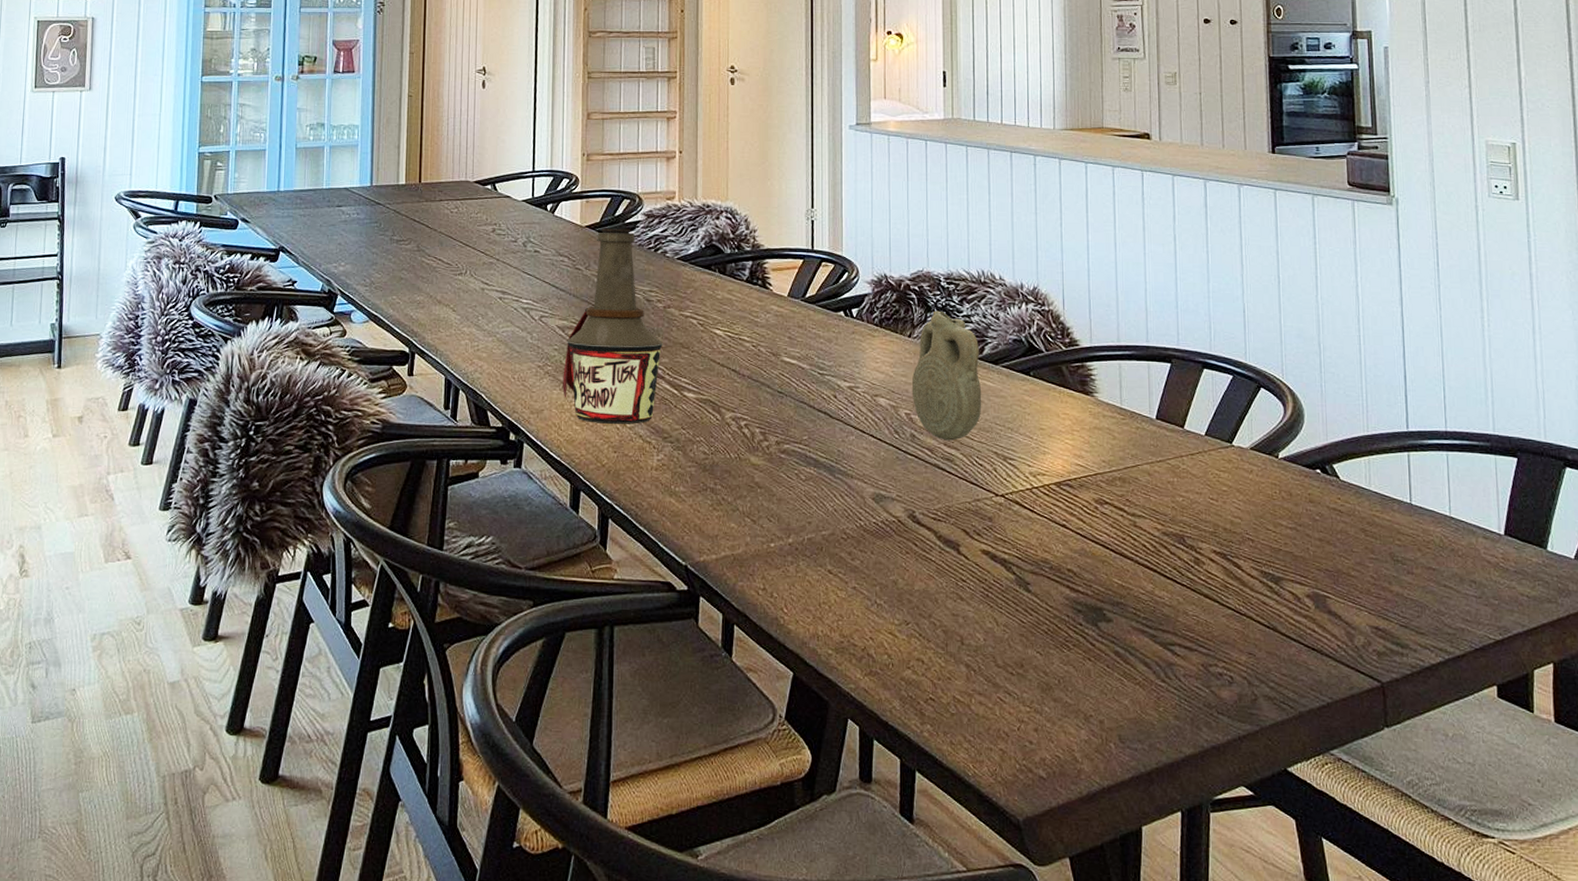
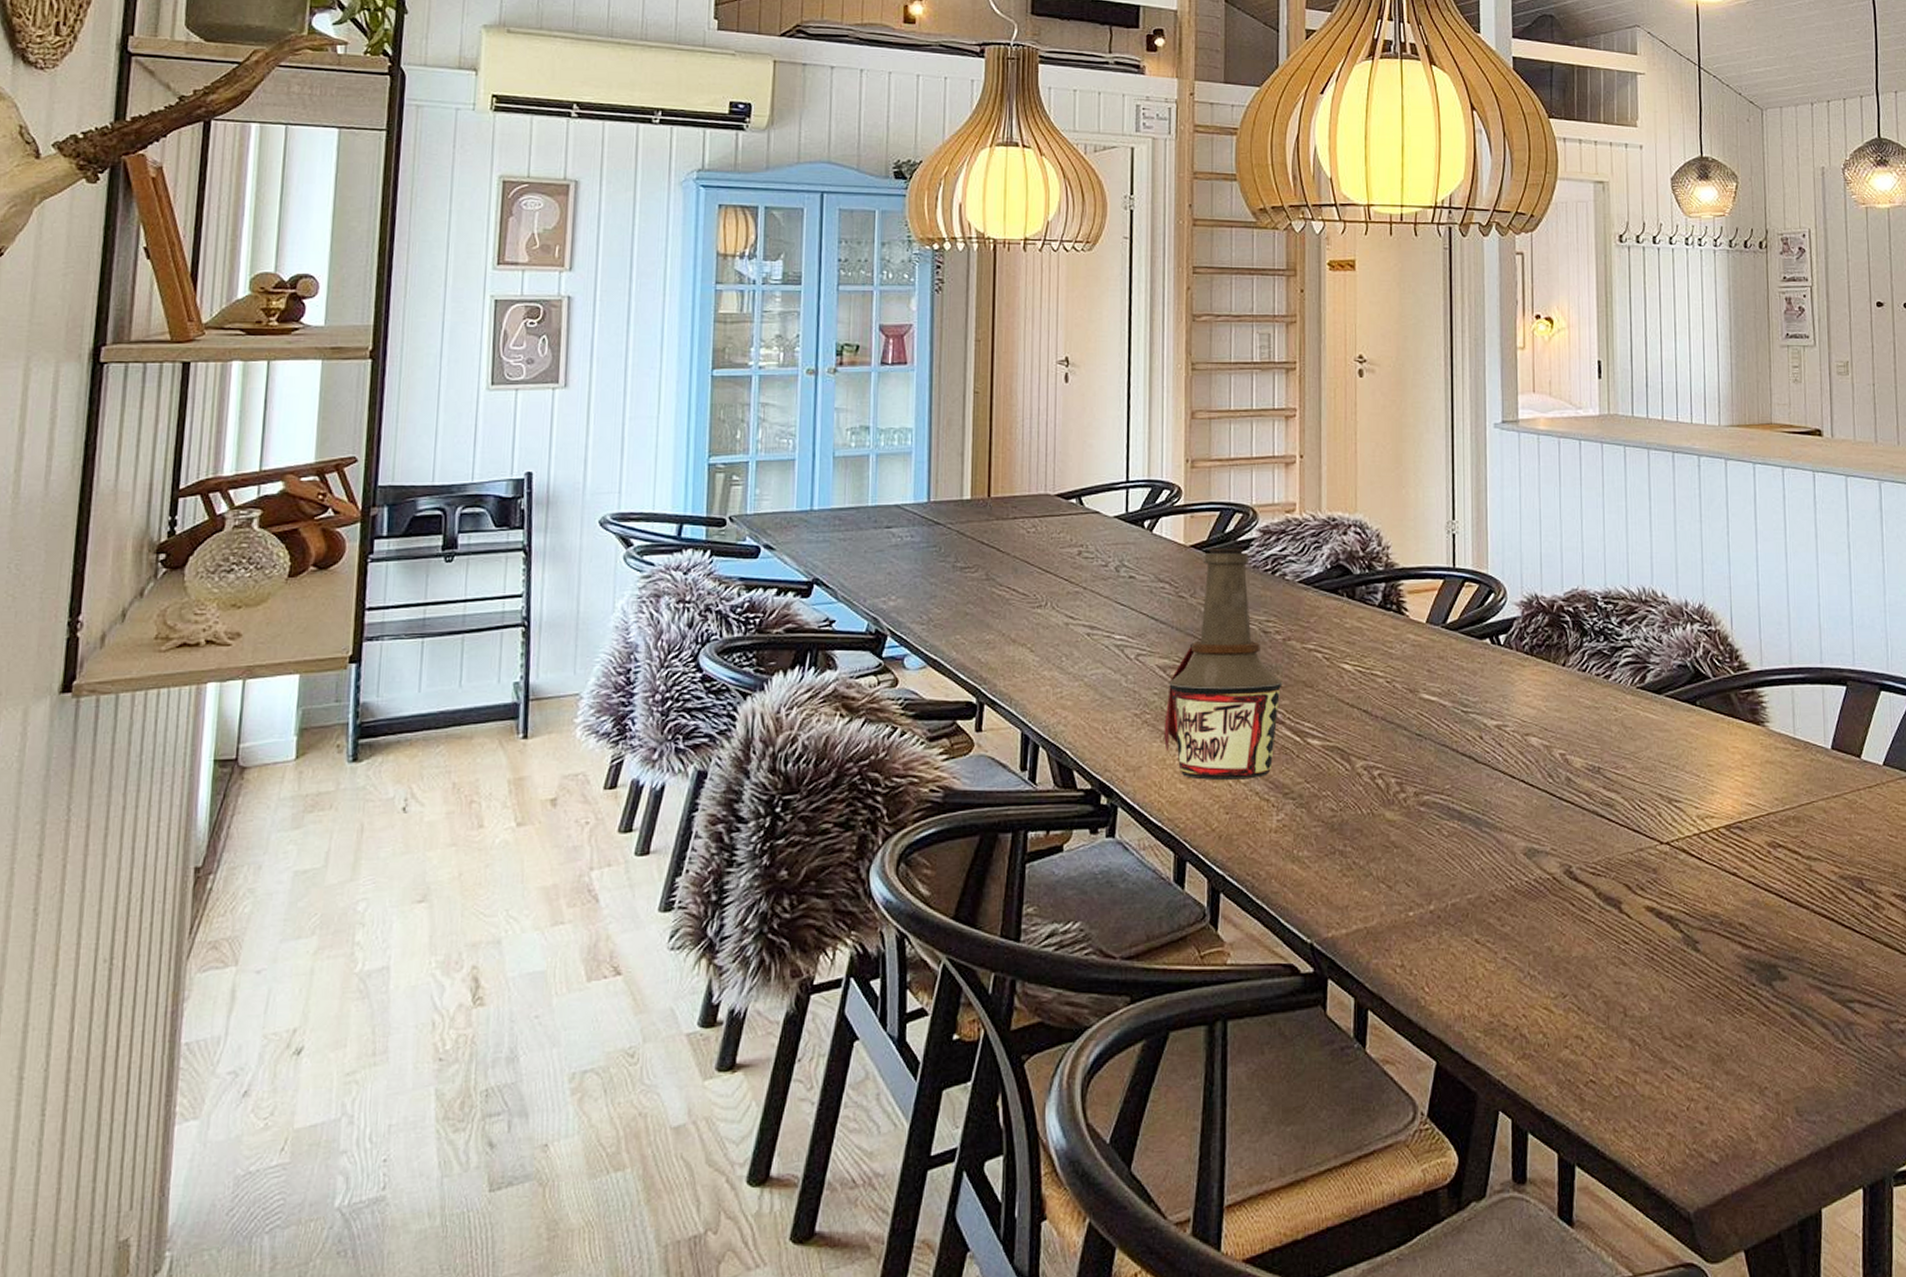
pilgrim flask: present [911,310,982,441] -> none [1566,634,1644,783]

